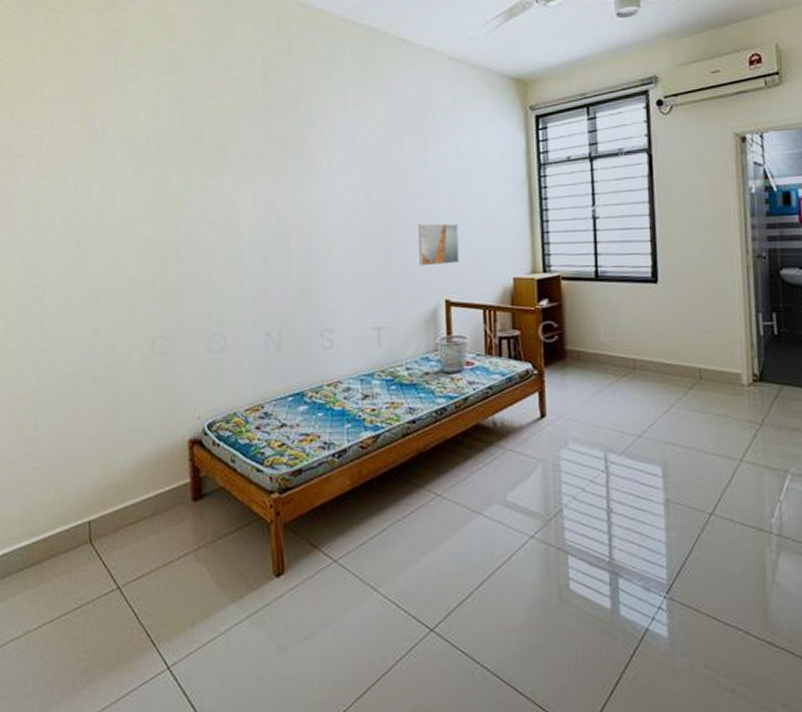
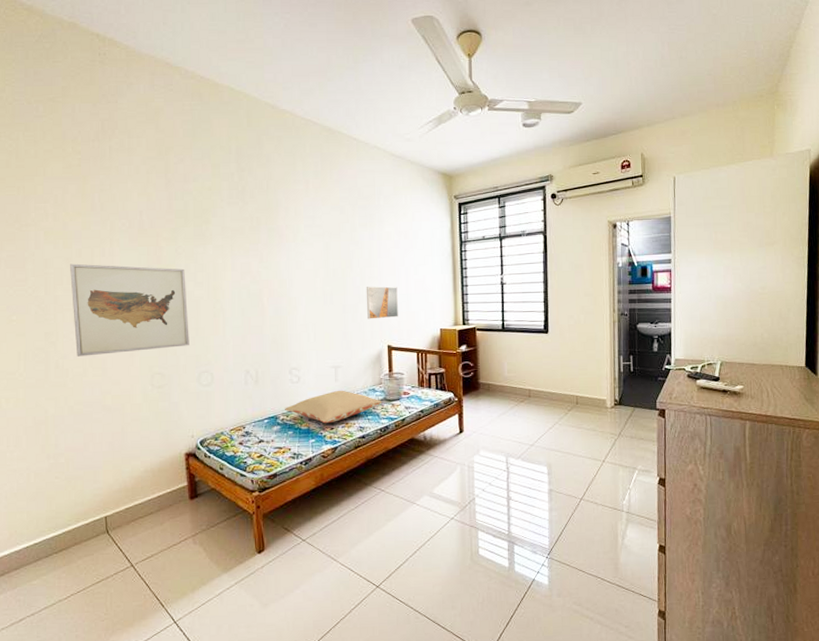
wall art: none [63,201,199,315] -> present [70,263,189,357]
pillow: none [314,358,439,403] -> present [285,390,382,424]

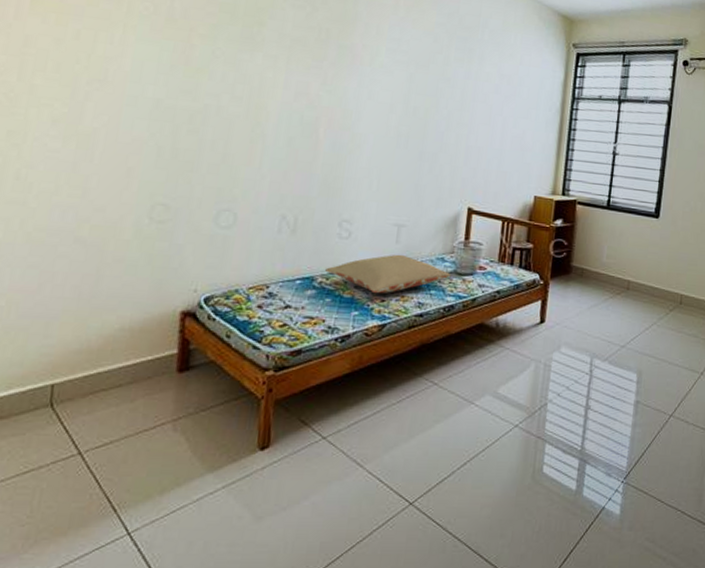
wall art: present [70,263,189,357] -> none [49,46,221,175]
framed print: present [366,286,398,319] -> none [448,134,490,176]

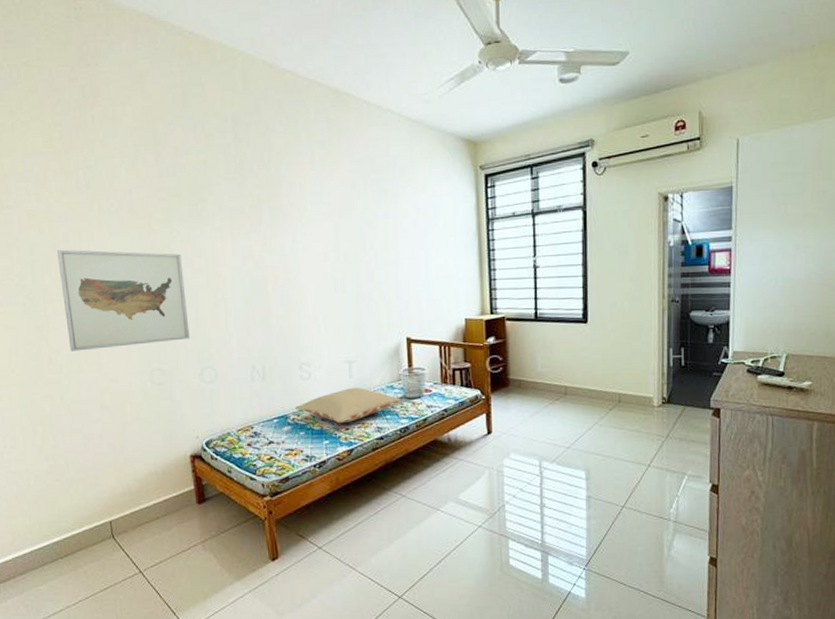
wall art: none [49,46,221,175] -> present [57,249,190,351]

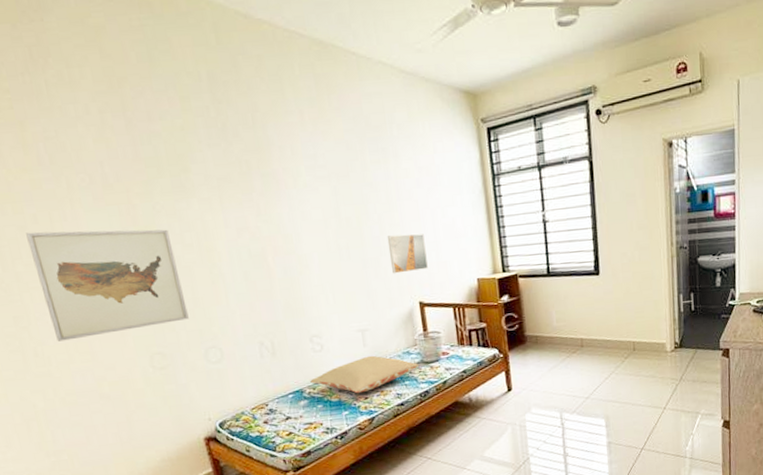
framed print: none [381,271,418,309] -> present [387,233,428,274]

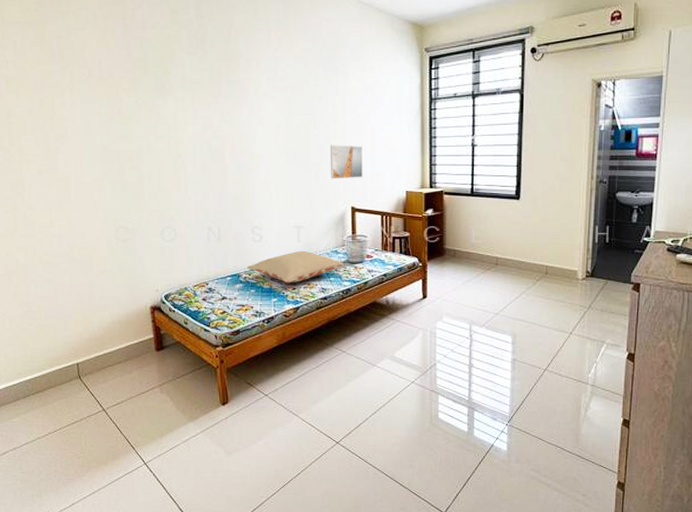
wall art: present [26,229,189,342] -> none [32,113,152,208]

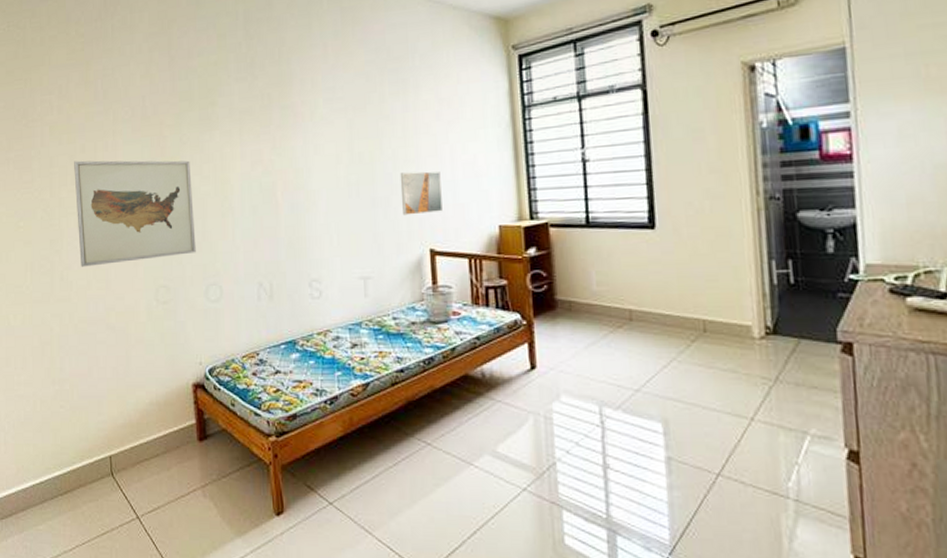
wall art: none [32,113,152,208] -> present [74,160,196,267]
pillow: present [247,250,345,284] -> none [304,308,425,352]

